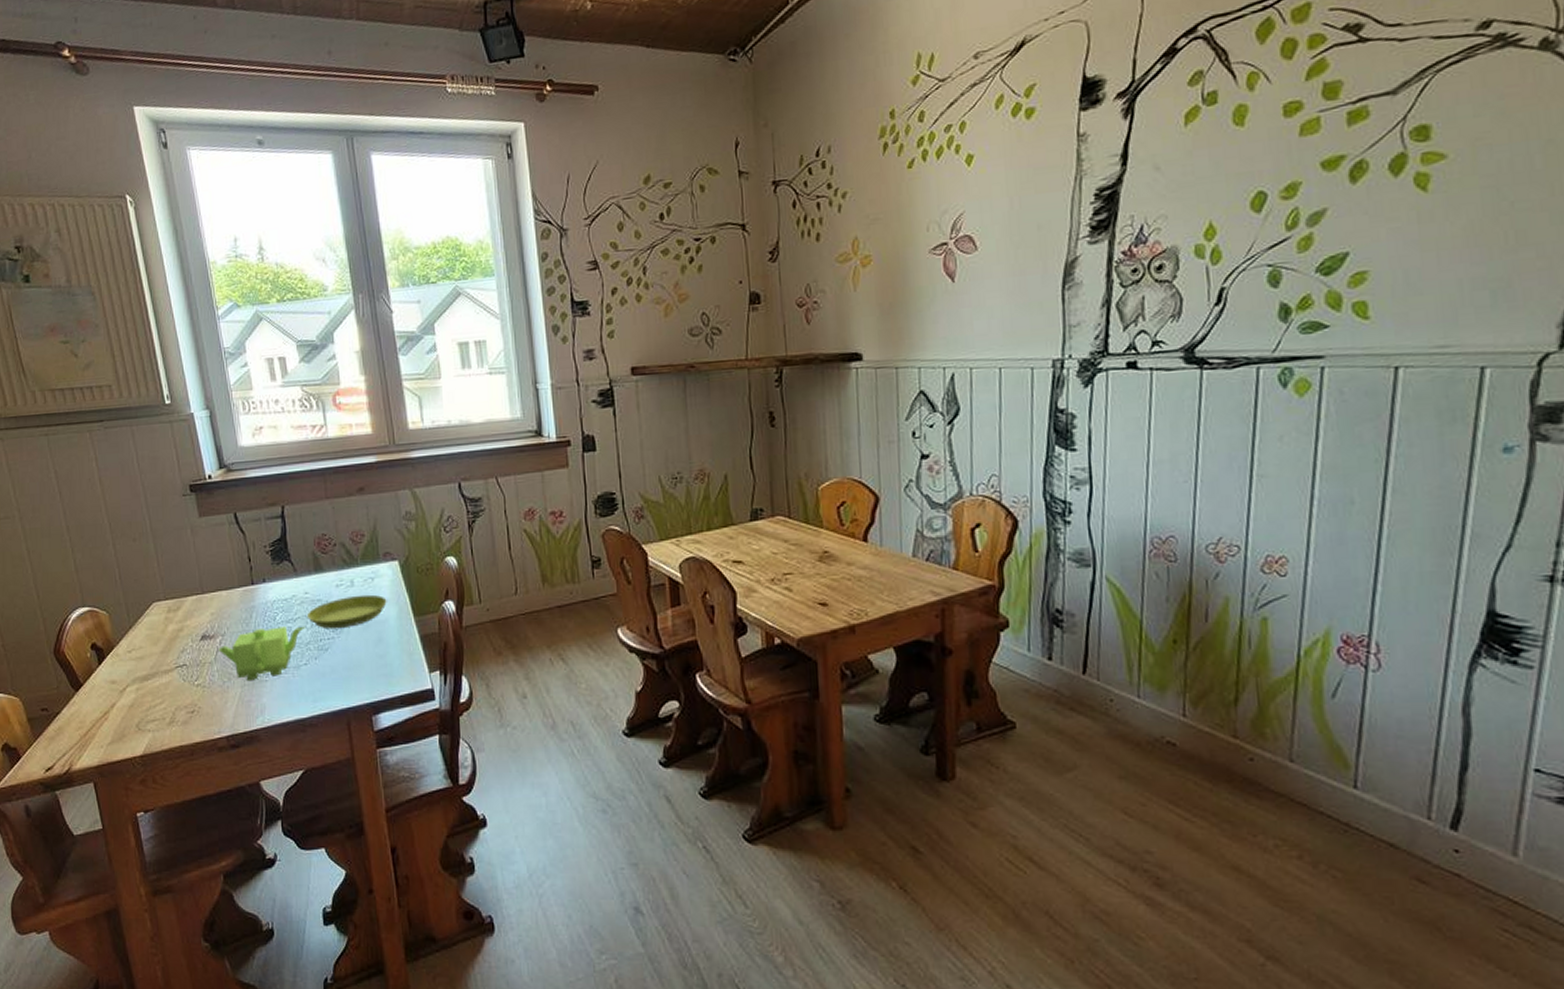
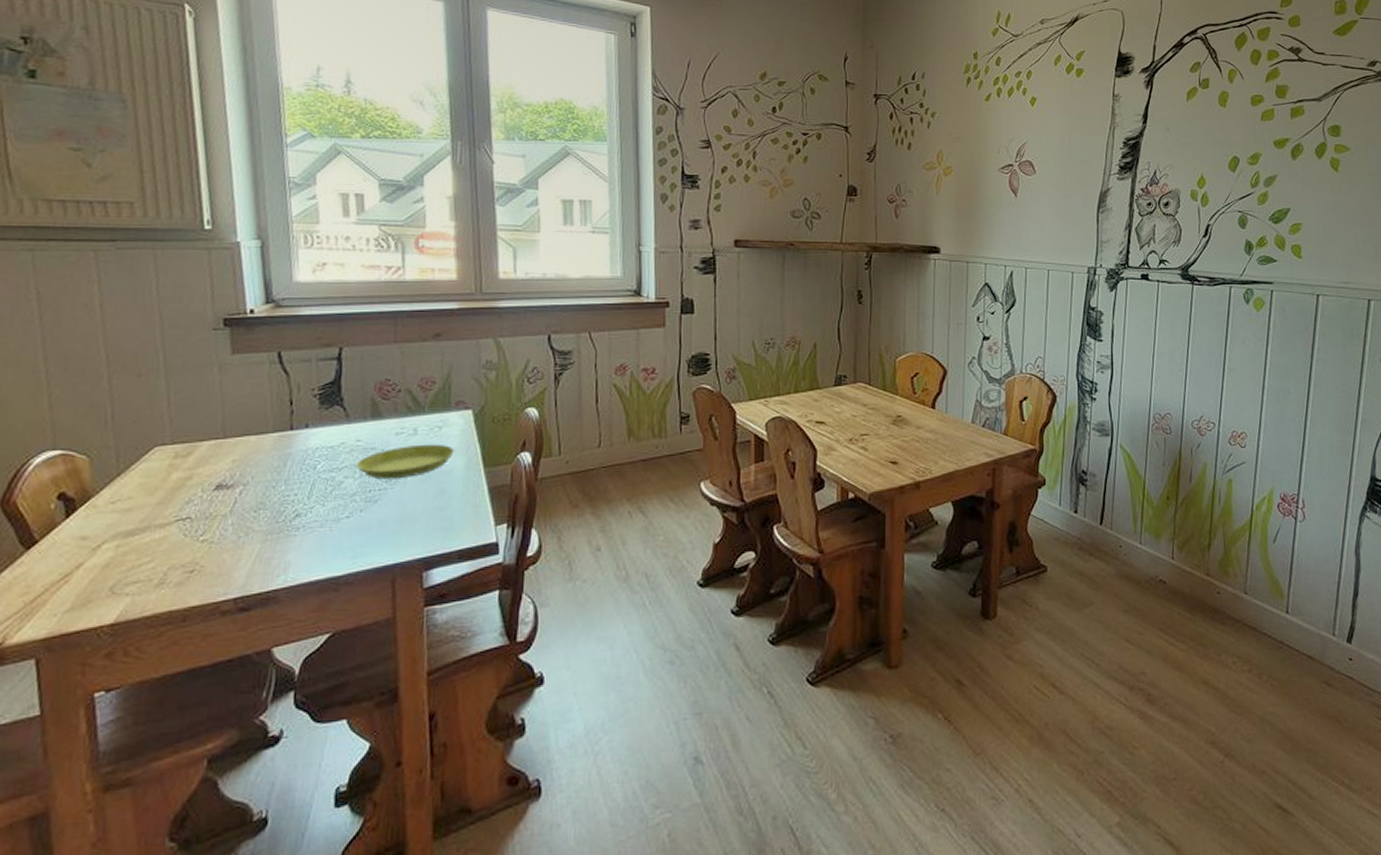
teapot: present [218,626,306,682] -> none [236,476,353,536]

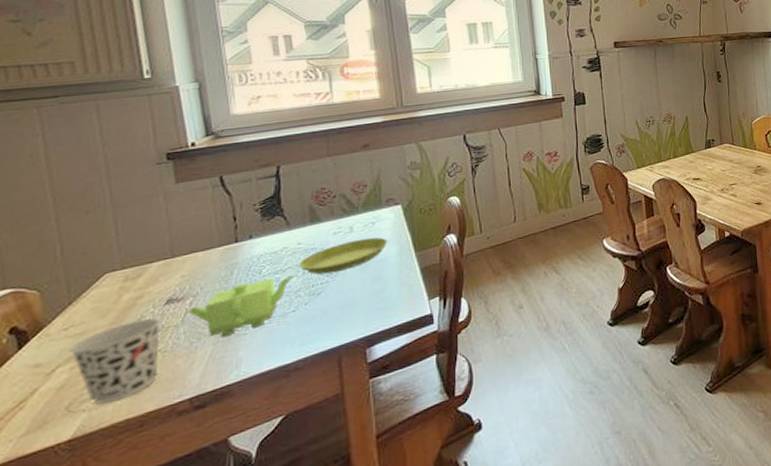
cup: none [115,503,209,590] -> present [69,318,161,404]
teapot: none [236,476,353,536] -> present [187,275,296,338]

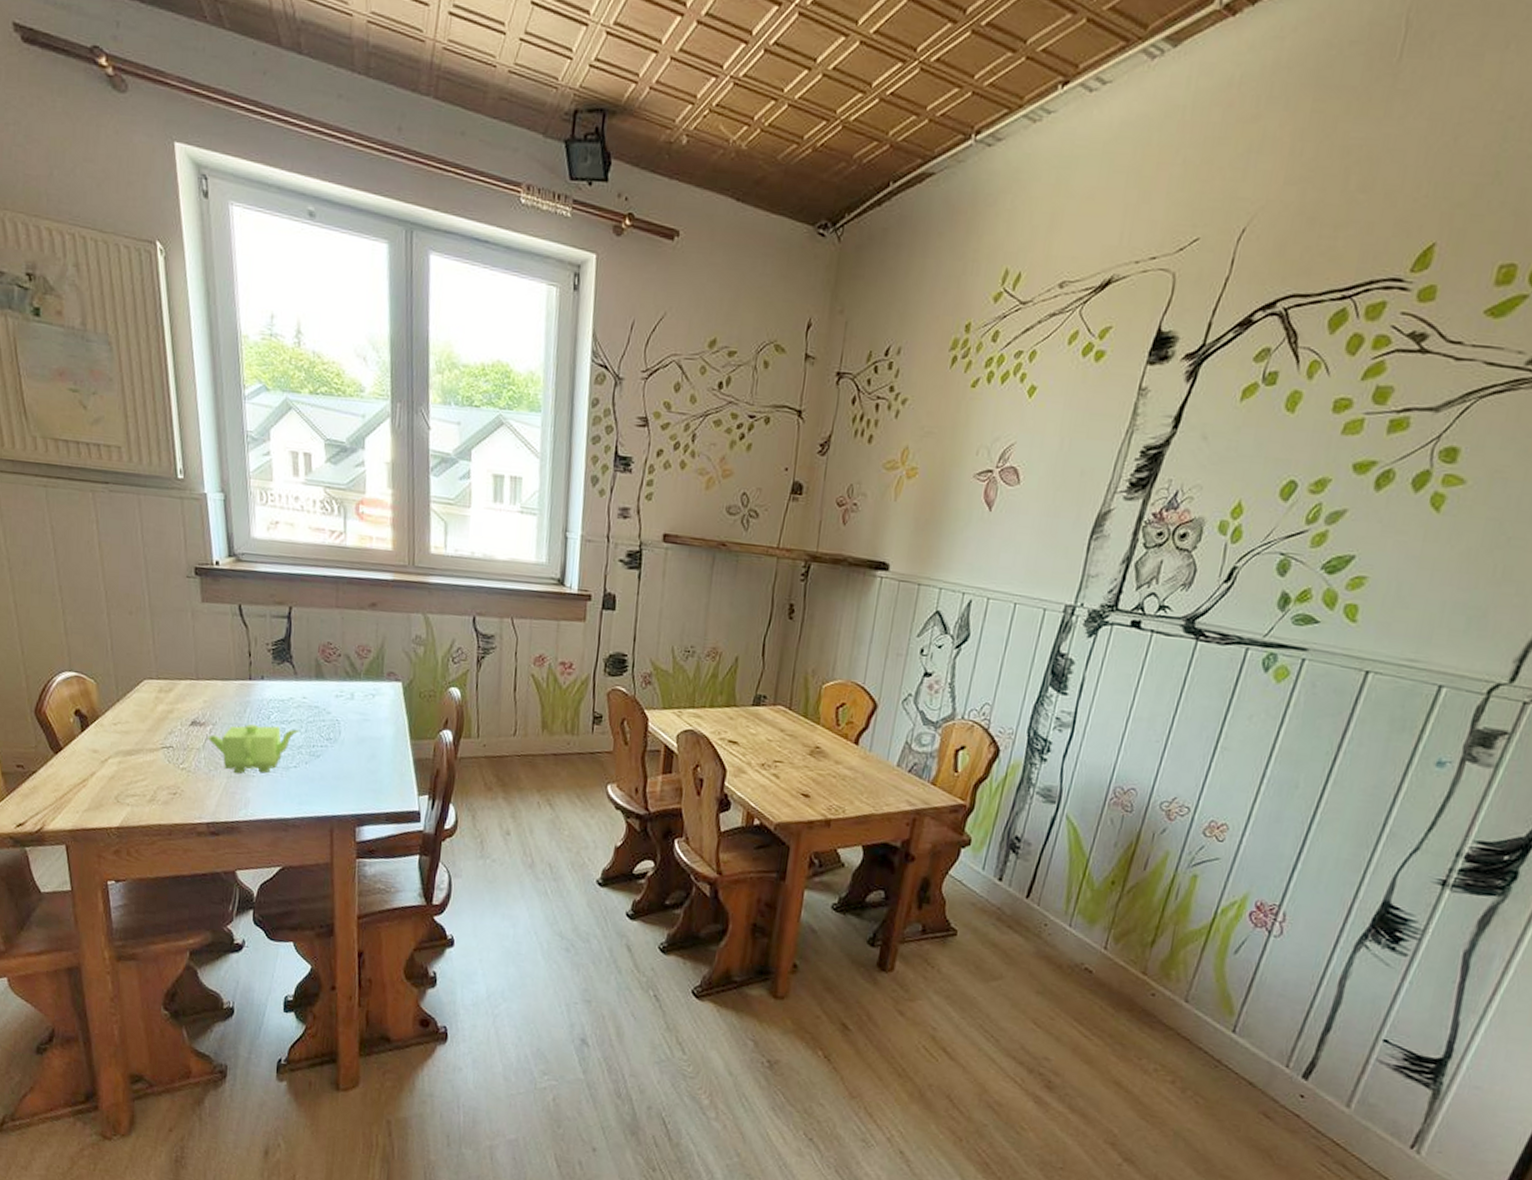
cup: present [69,318,161,404] -> none [117,732,187,805]
saucer: present [298,237,388,275] -> none [302,708,385,739]

